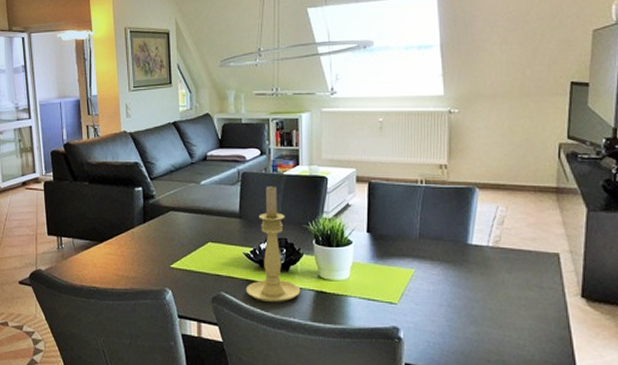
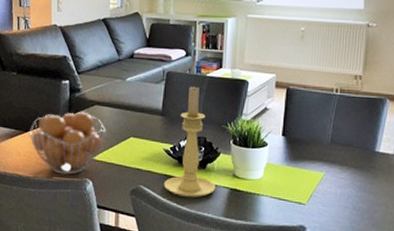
fruit basket: none [105,218,184,284] -> present [30,111,107,175]

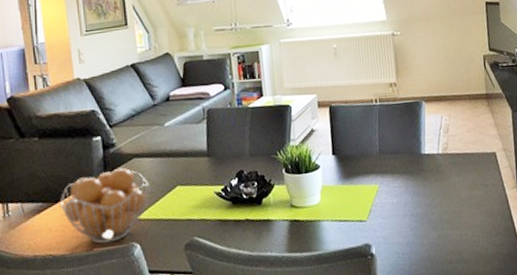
candle holder: present [163,85,216,198] -> none [219,118,276,240]

